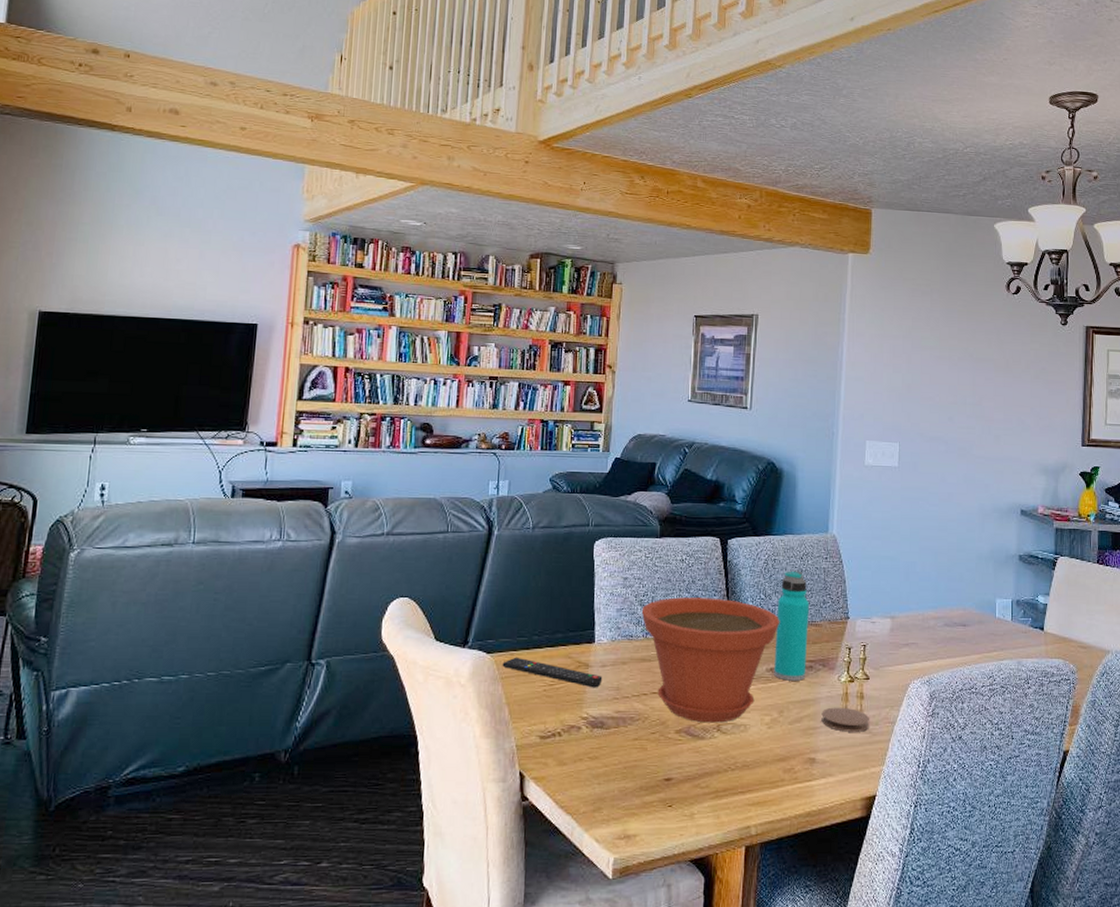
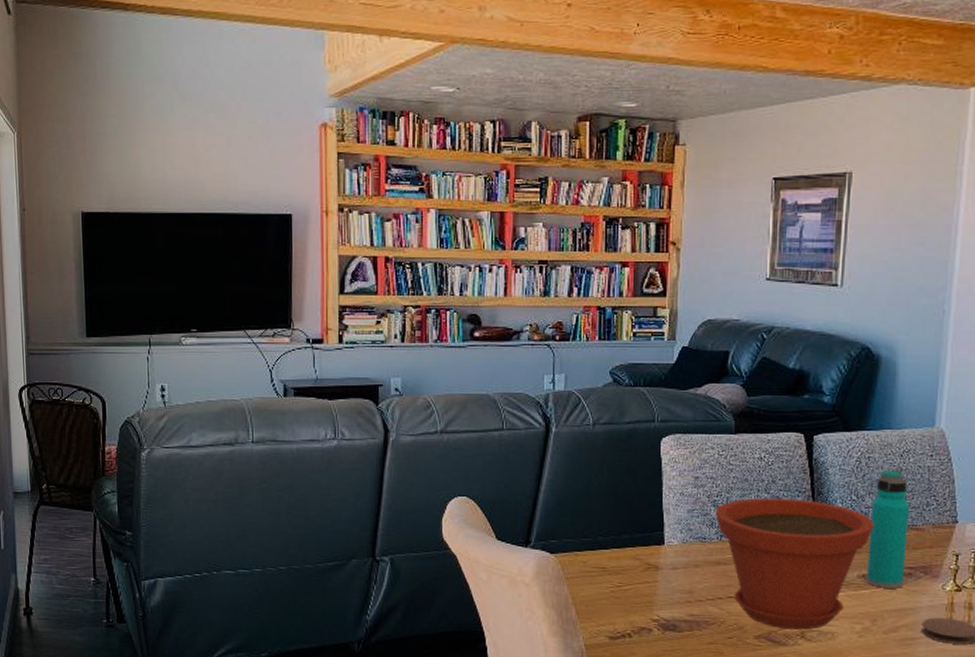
remote control: present [502,657,603,688] -> none [567,557,674,591]

